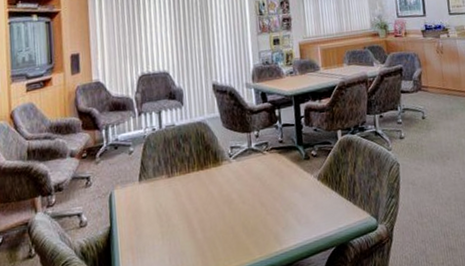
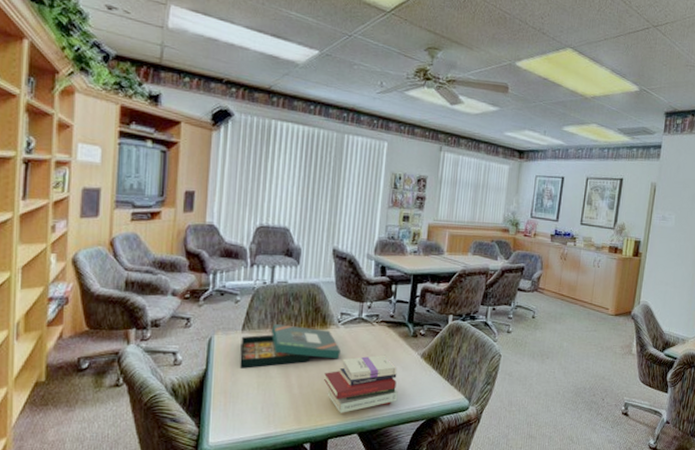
board game: none [139,166,237,220] -> present [240,323,341,368]
books: none [225,183,303,253] -> present [324,354,398,413]

